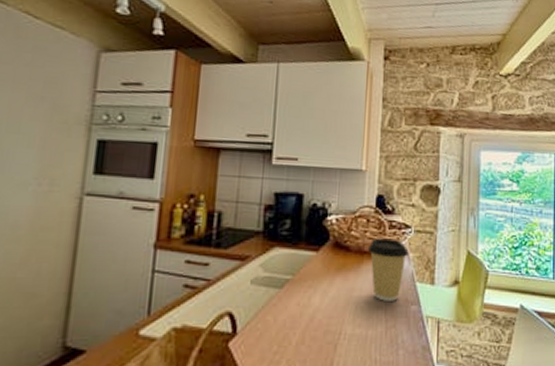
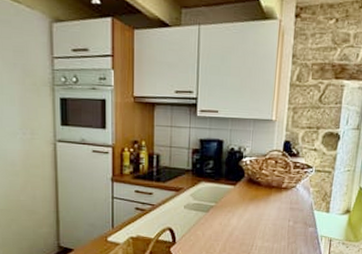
coffee cup: present [367,238,409,301] -> none [275,176,309,224]

